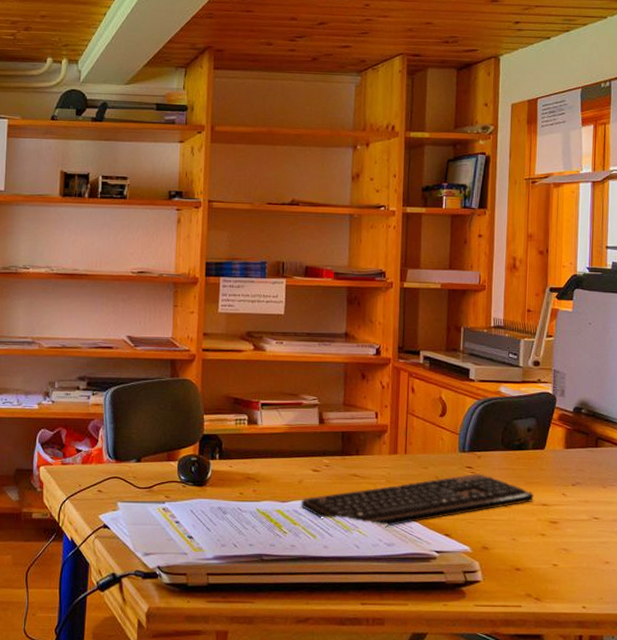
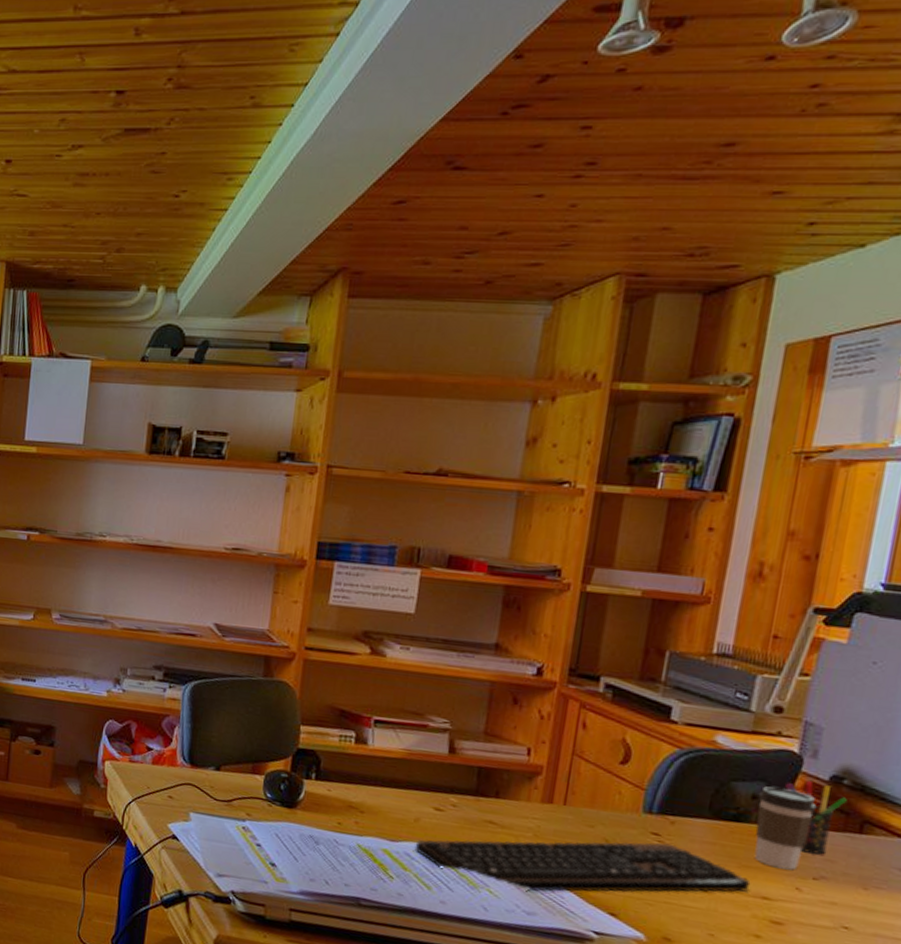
coffee cup: none [531,420,567,481] -> present [754,786,816,870]
pen holder: none [547,412,586,467] -> present [785,780,847,855]

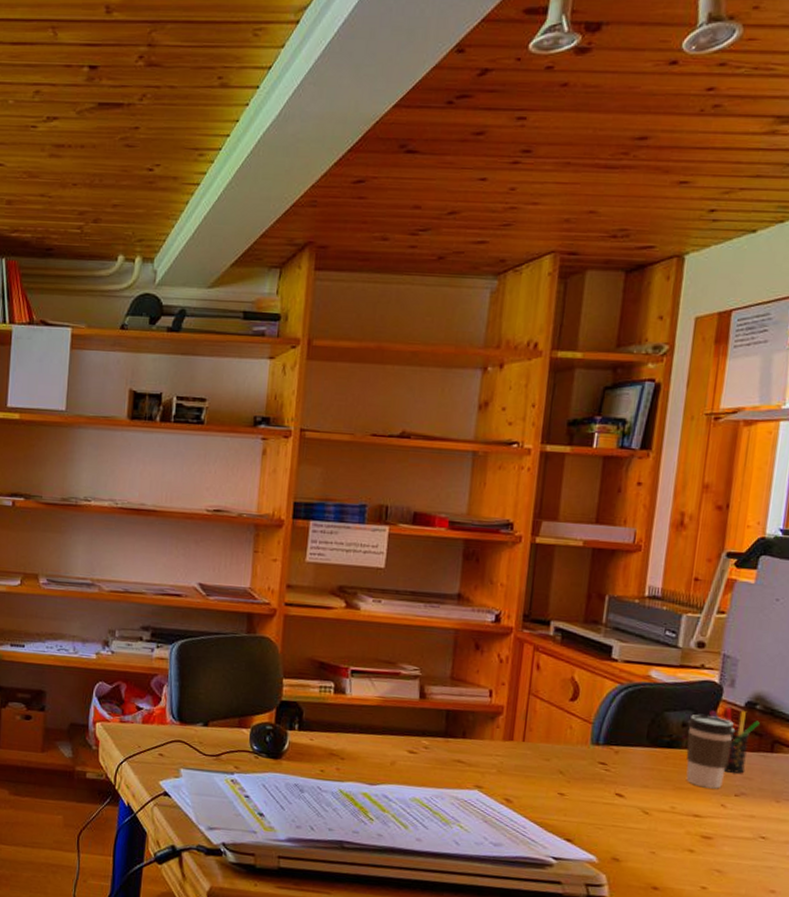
keyboard: present [414,840,751,893] -> none [391,771,684,824]

